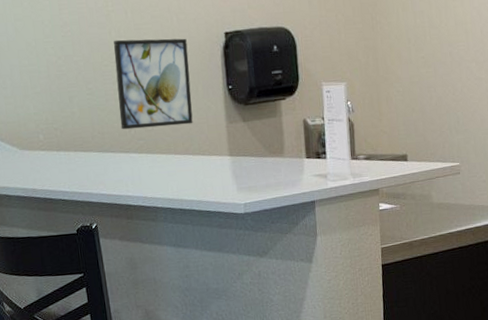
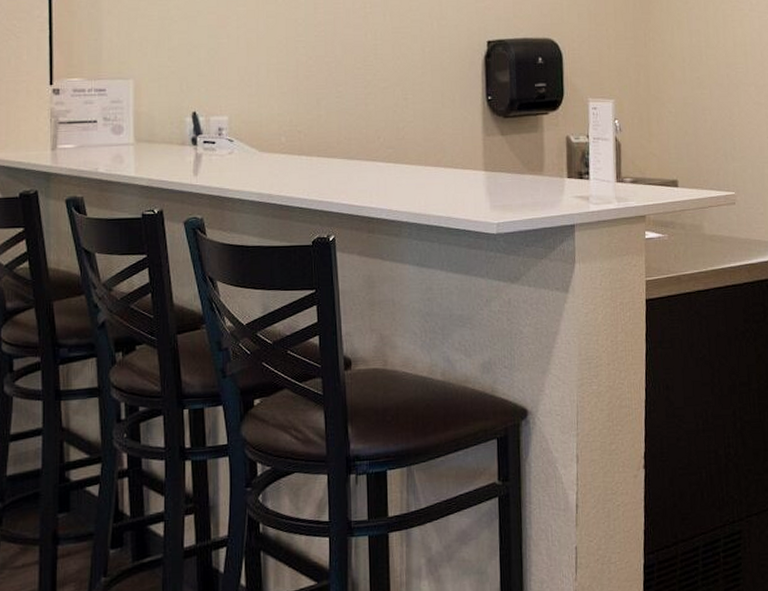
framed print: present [114,38,193,130] -> none [368,42,448,137]

